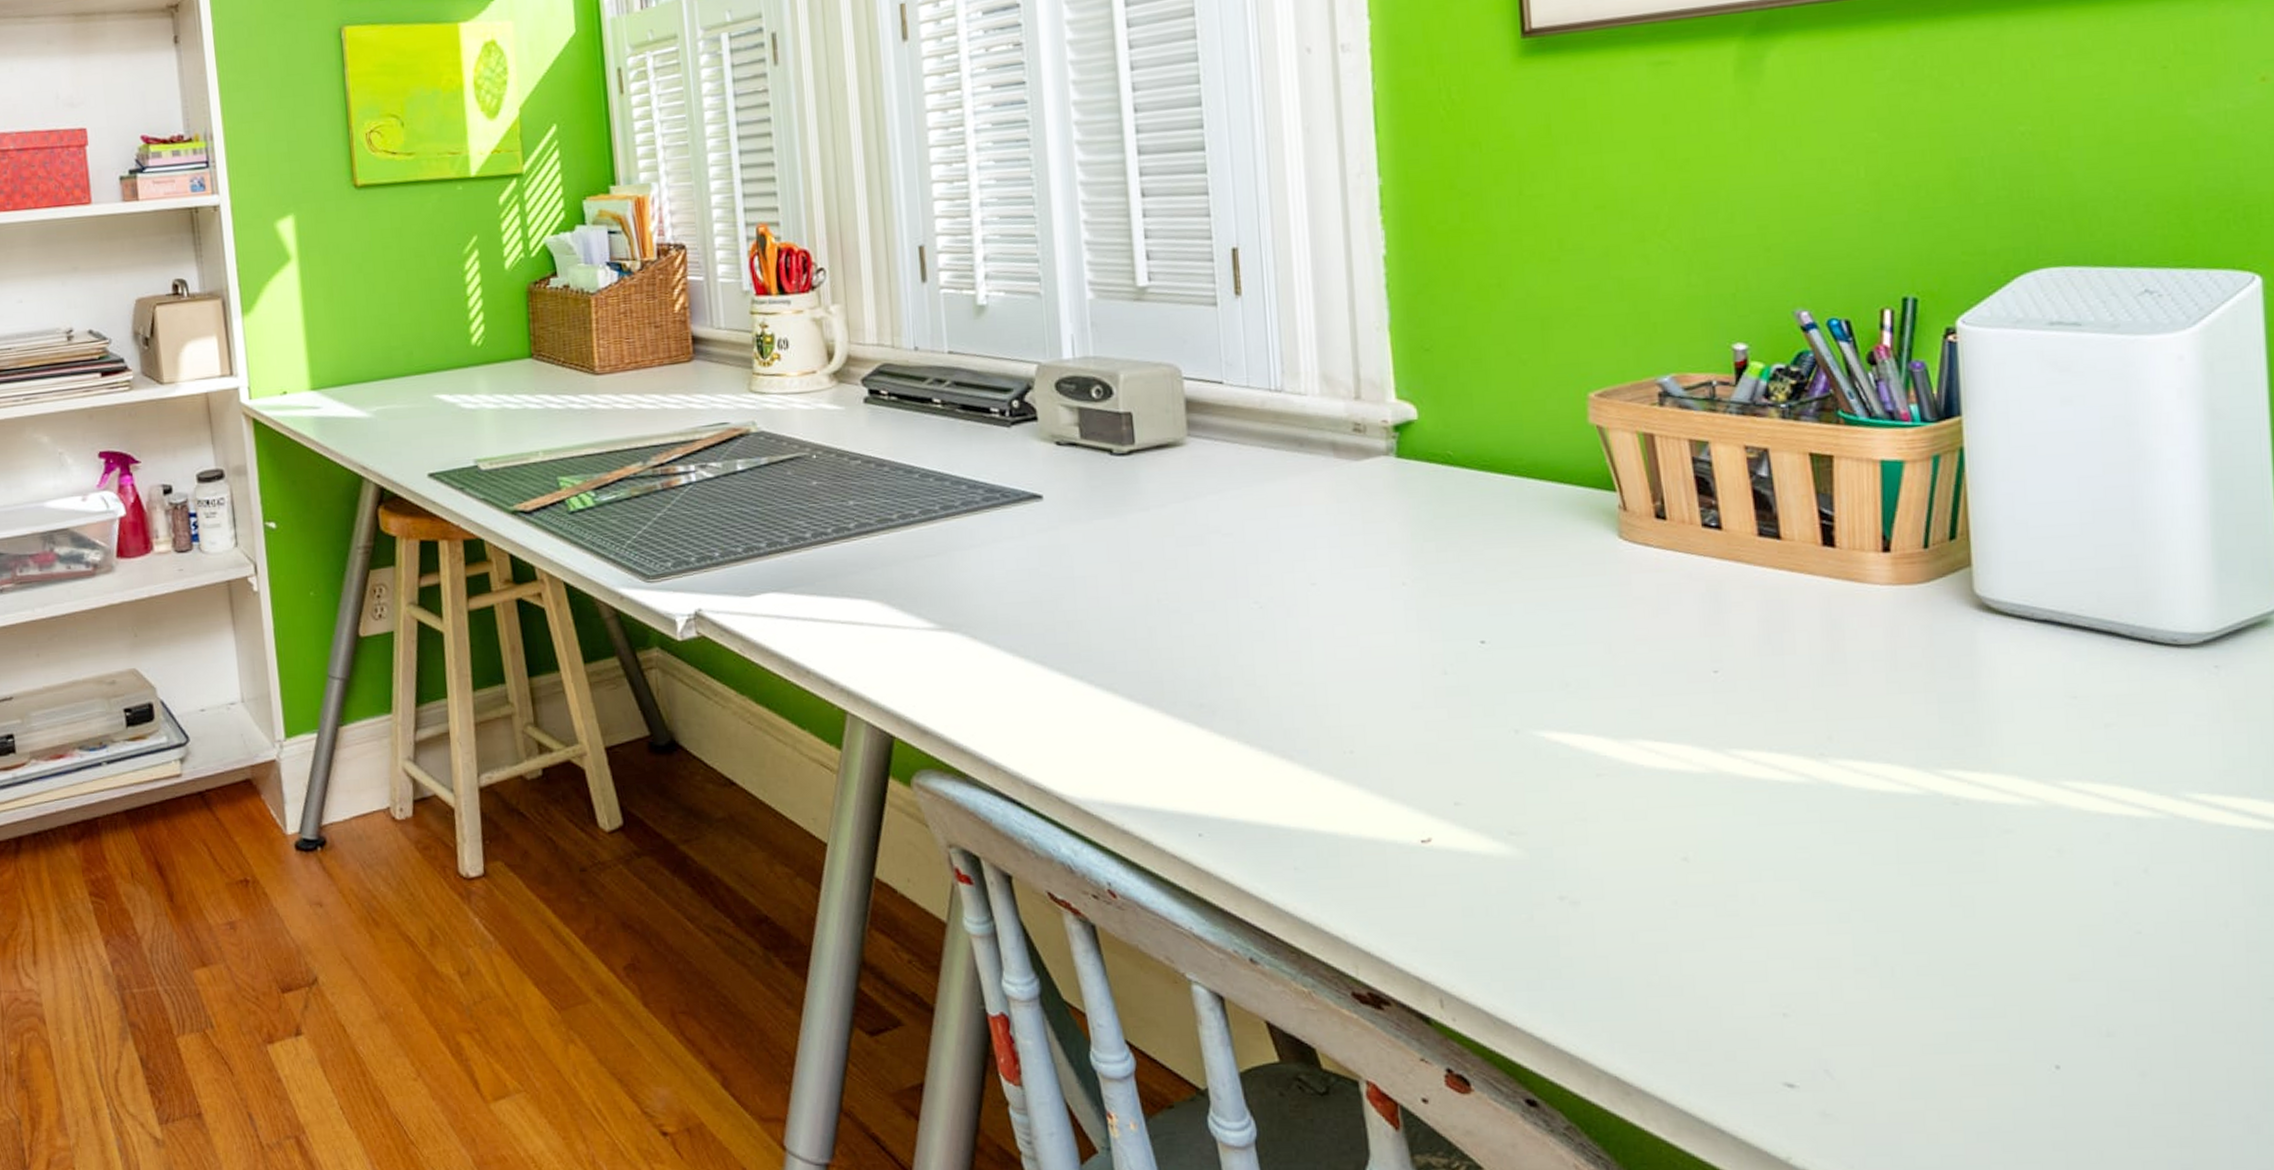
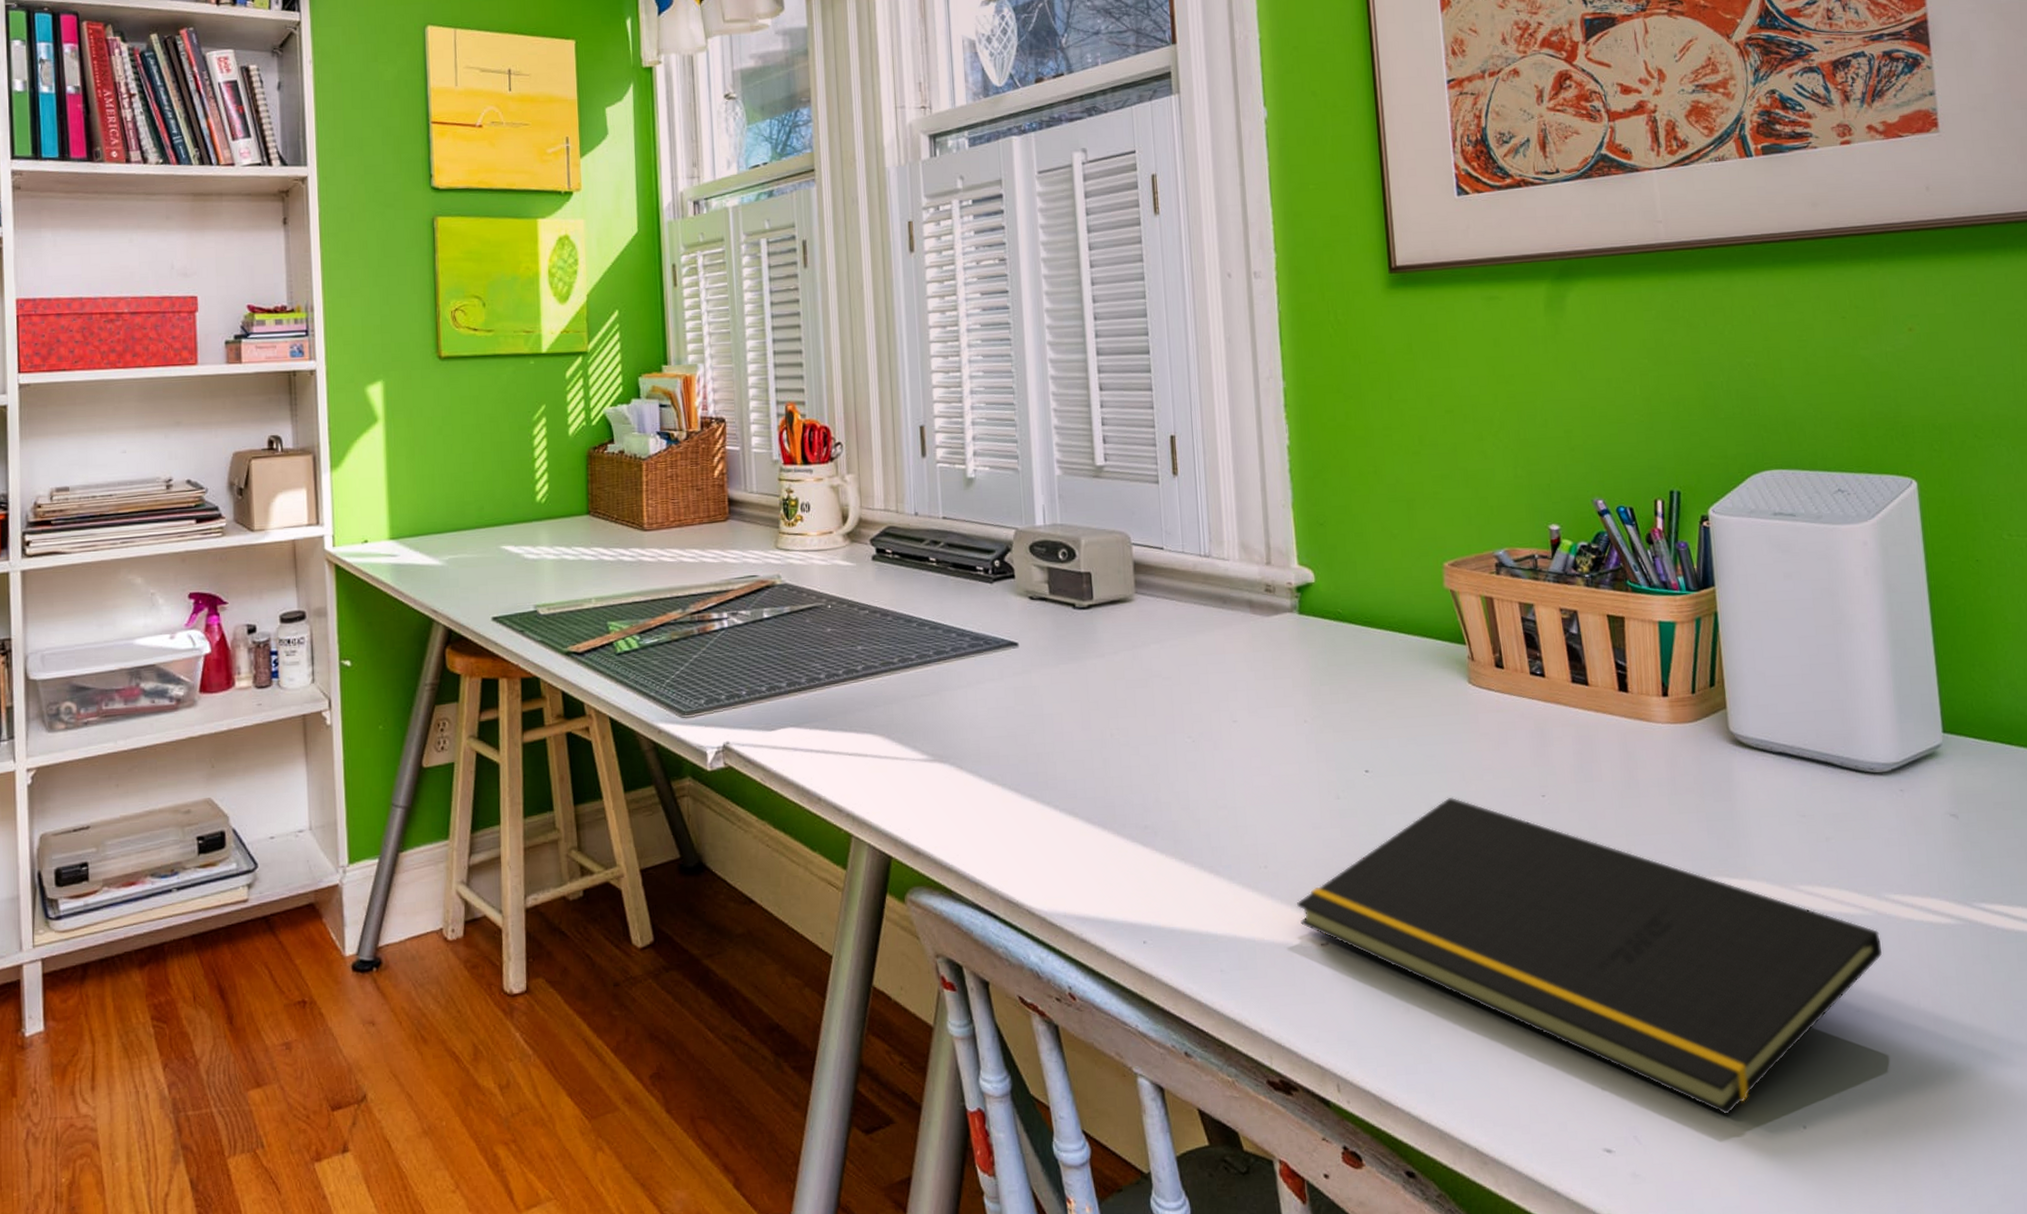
notepad: none [1391,672,2177,1050] -> present [1297,797,1882,1115]

